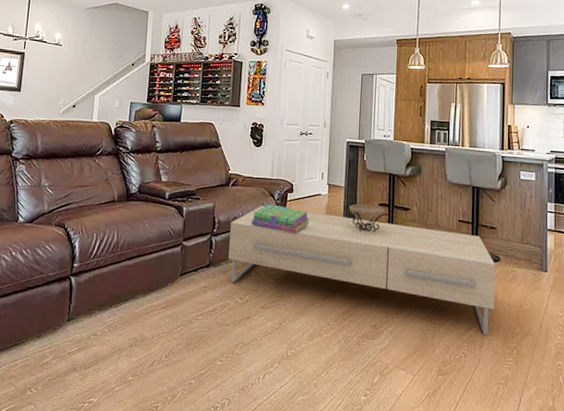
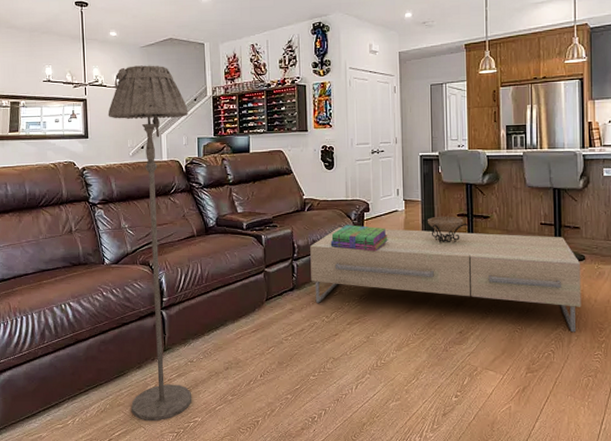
floor lamp: none [23,25,125,399] -> present [108,65,191,422]

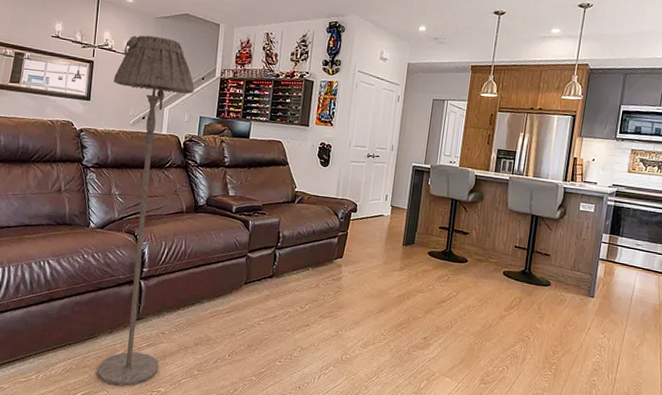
coffee table: present [310,227,581,333] -> none [291,223,546,352]
stack of books: present [330,225,388,252] -> none [314,222,371,252]
decorative bowl: present [422,216,470,243] -> none [404,226,449,254]

